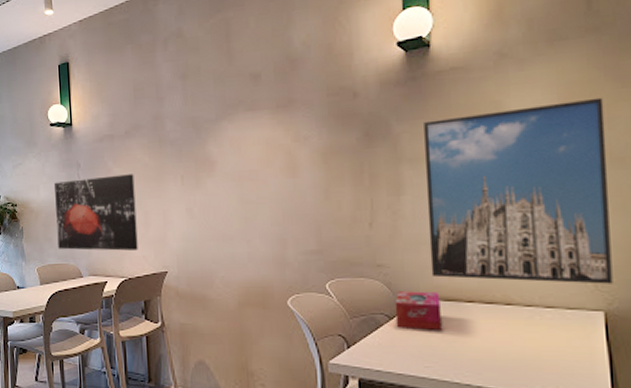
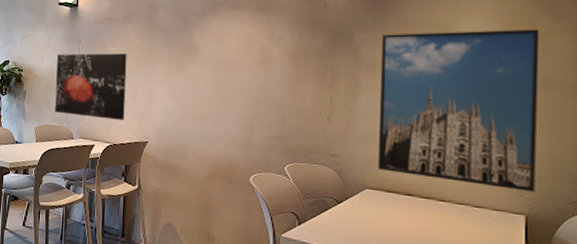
tissue box: present [394,291,442,330] -> none [342,179,383,217]

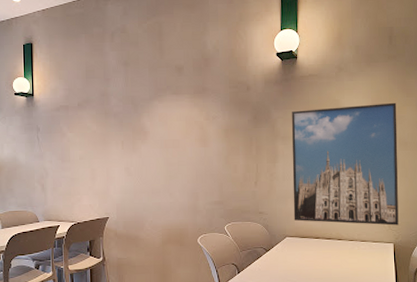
wall art: present [55,53,127,120] -> none [17,138,86,200]

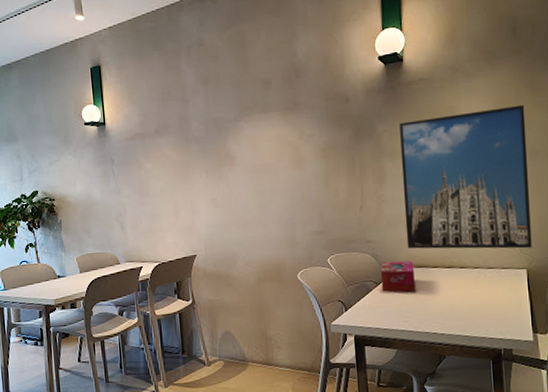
tissue box: none [270,231,299,259] -> present [380,261,415,292]

